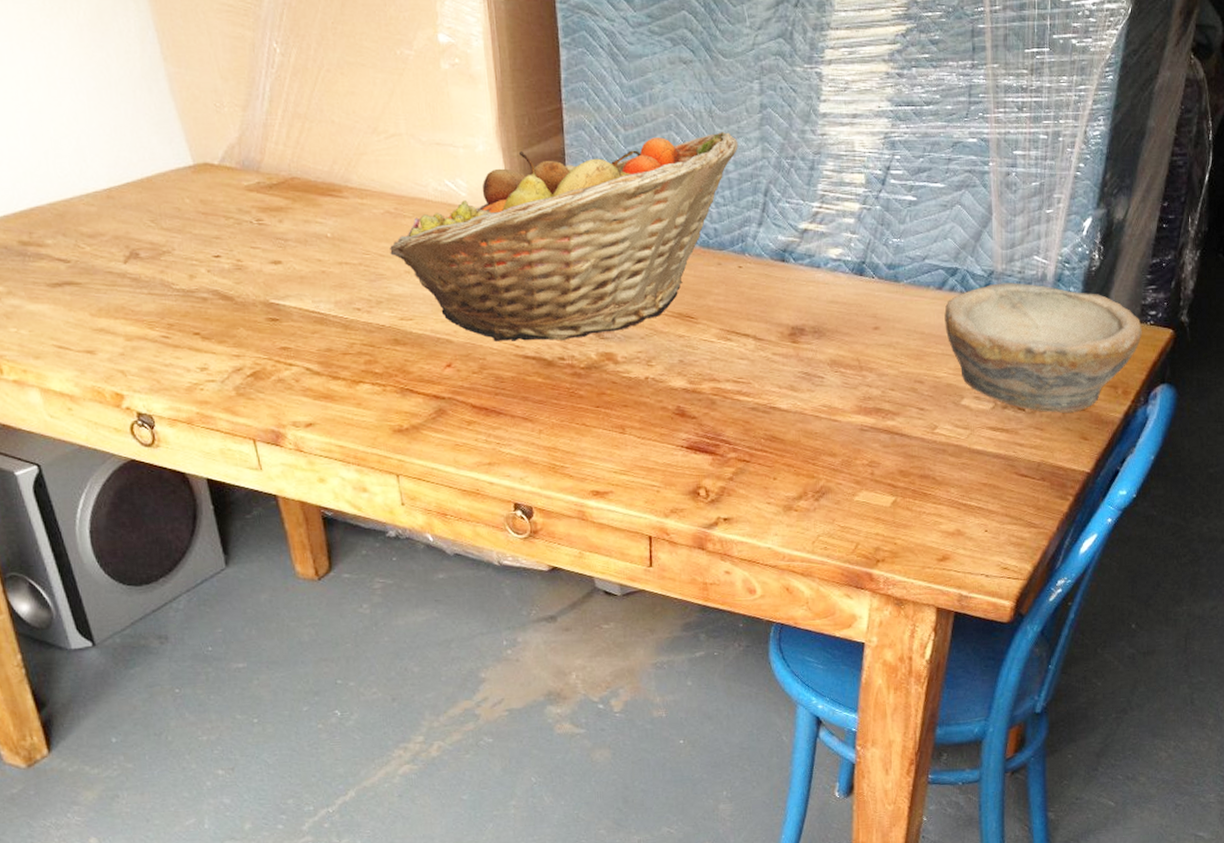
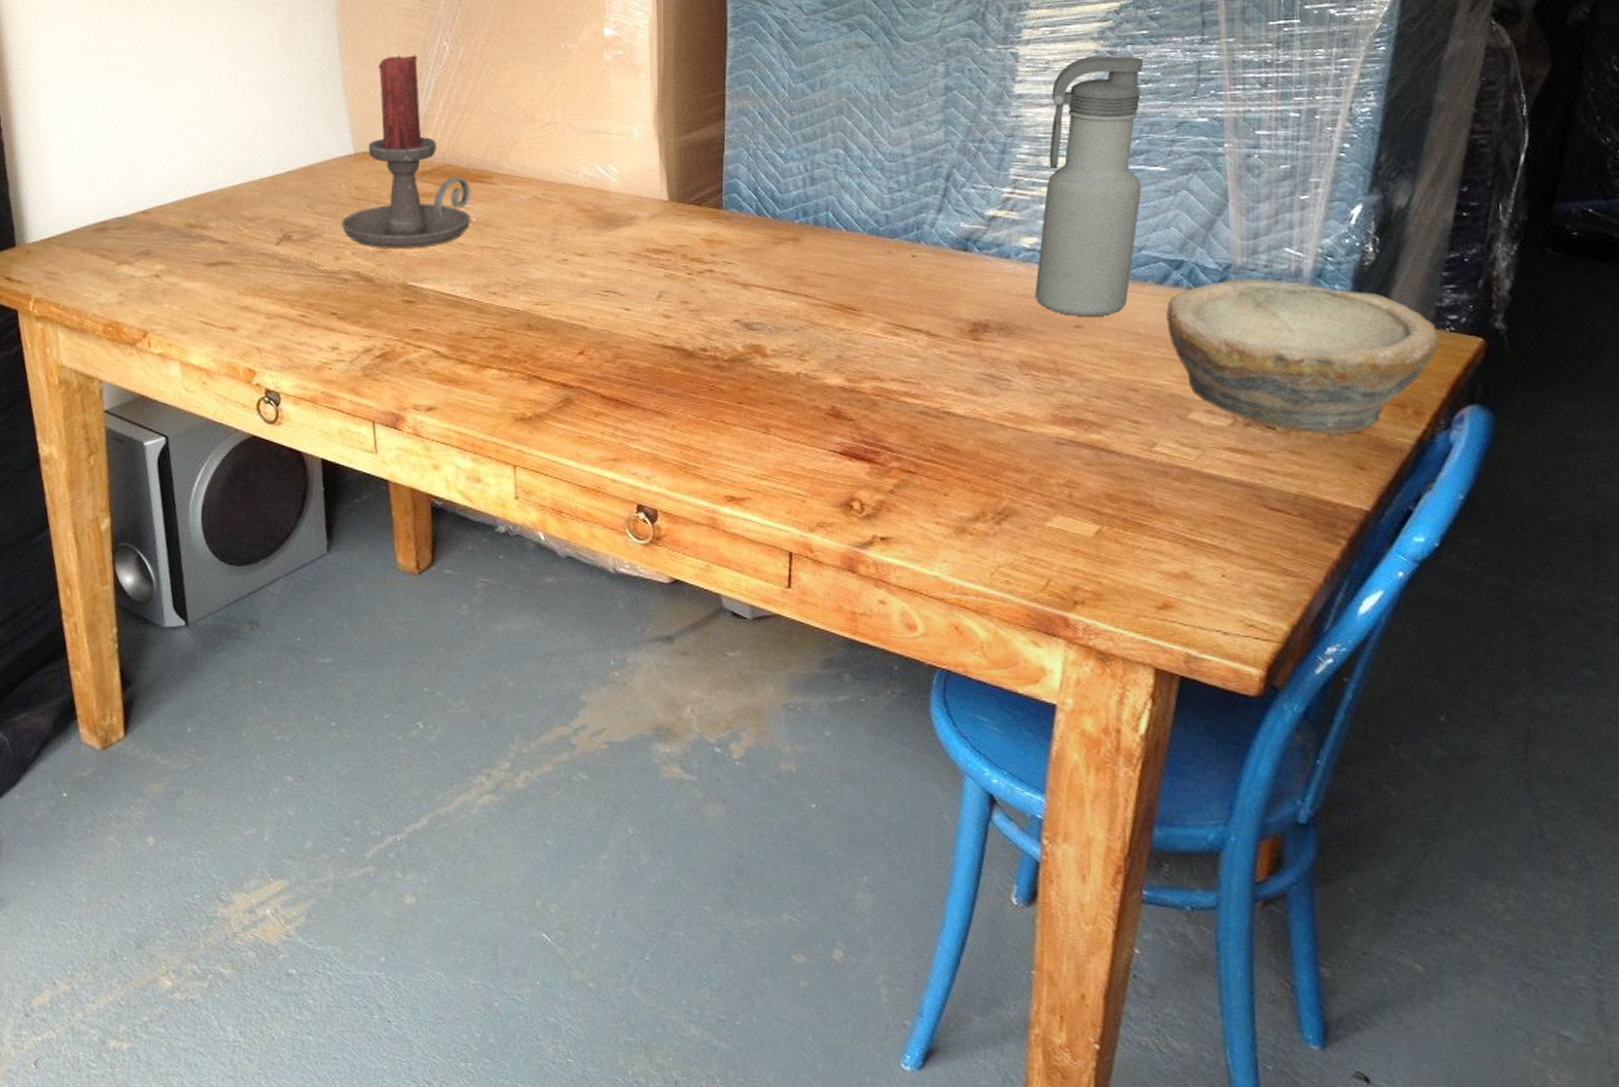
candle holder: none [191,56,326,265] -> present [342,54,471,248]
fruit basket: present [390,131,739,342] -> none [533,114,918,330]
water bottle: none [841,78,926,320] -> present [1035,56,1144,317]

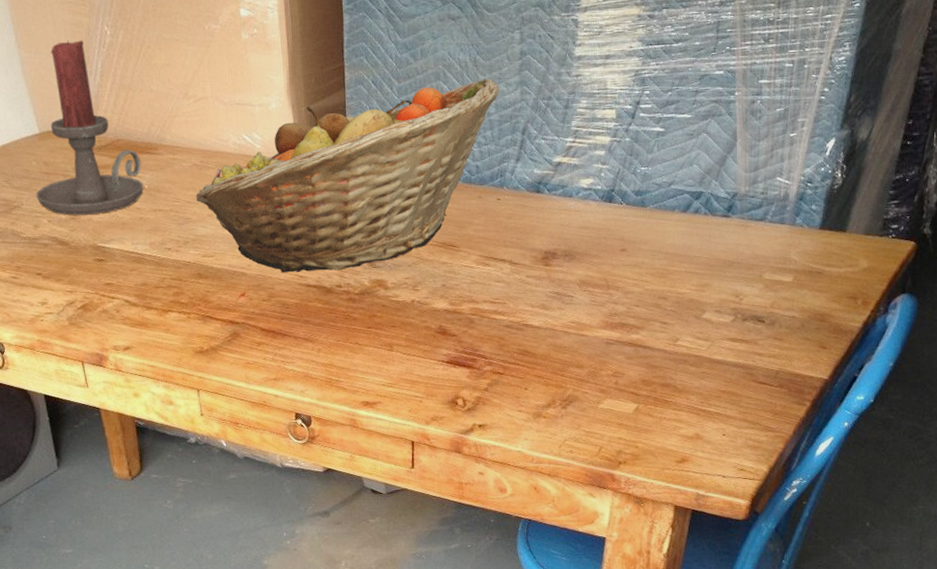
fruit basket: none [533,114,918,330] -> present [196,78,500,273]
water bottle: present [1035,56,1144,317] -> none [591,19,676,242]
bowl: present [1166,278,1440,435] -> none [688,203,884,324]

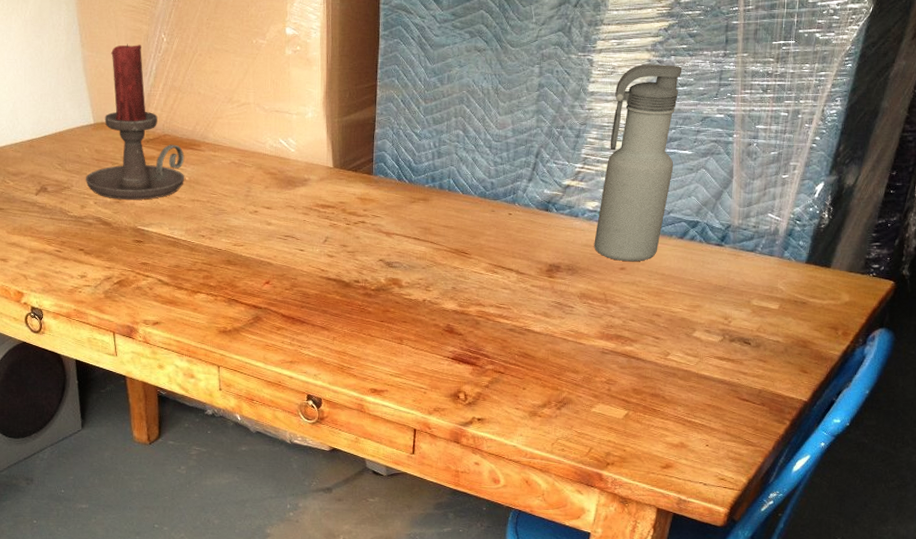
fruit basket: present [196,78,500,273] -> none [232,105,518,267]
water bottle: none [591,19,676,242] -> present [594,64,683,262]

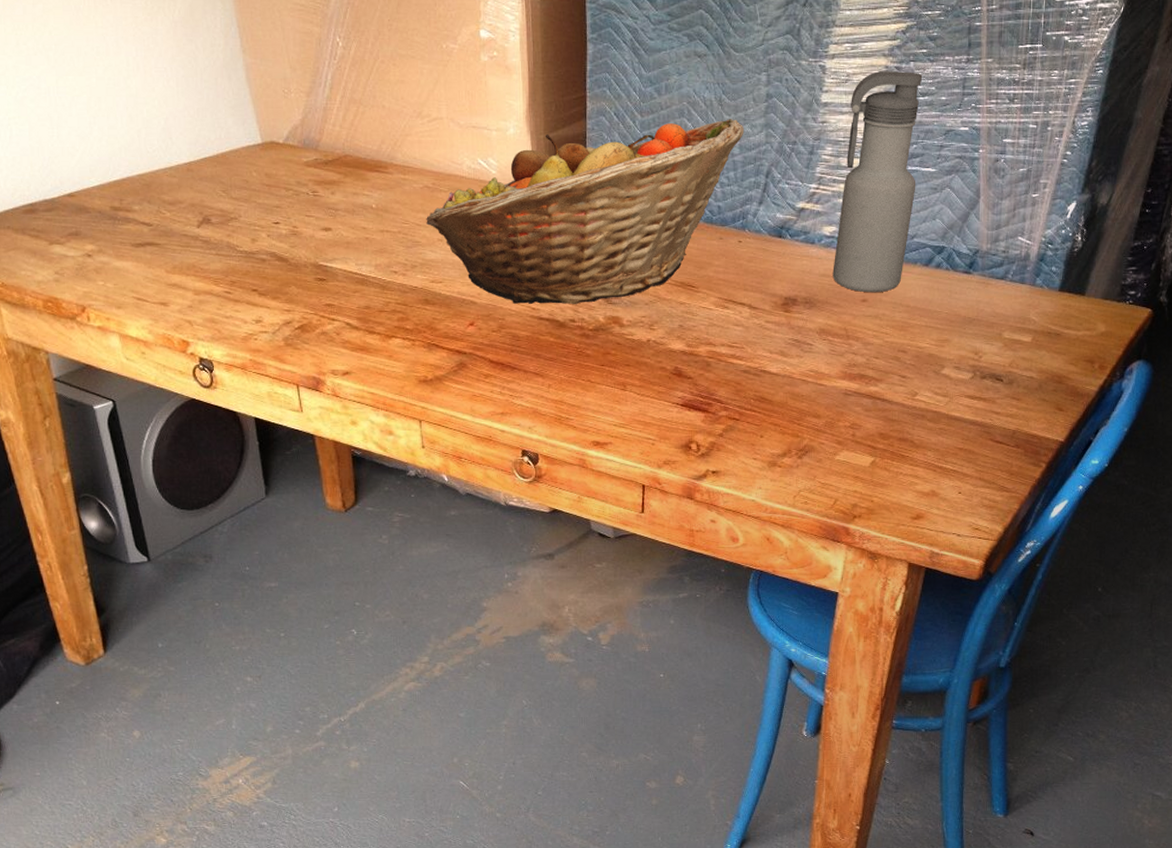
candle holder: present [86,43,185,200] -> none [256,49,371,231]
fruit basket: none [232,105,518,267] -> present [426,118,744,304]

